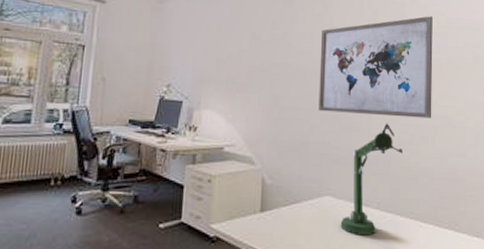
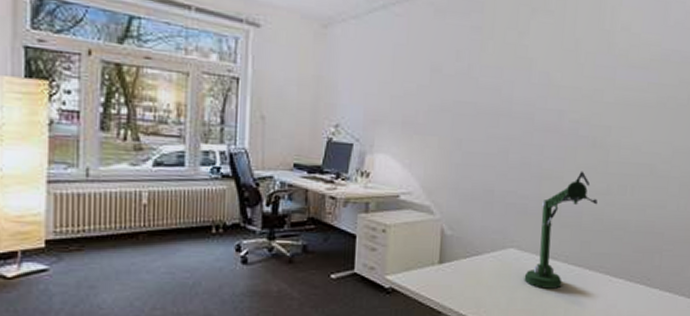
wall art: present [318,16,433,119] -> none [506,47,645,167]

